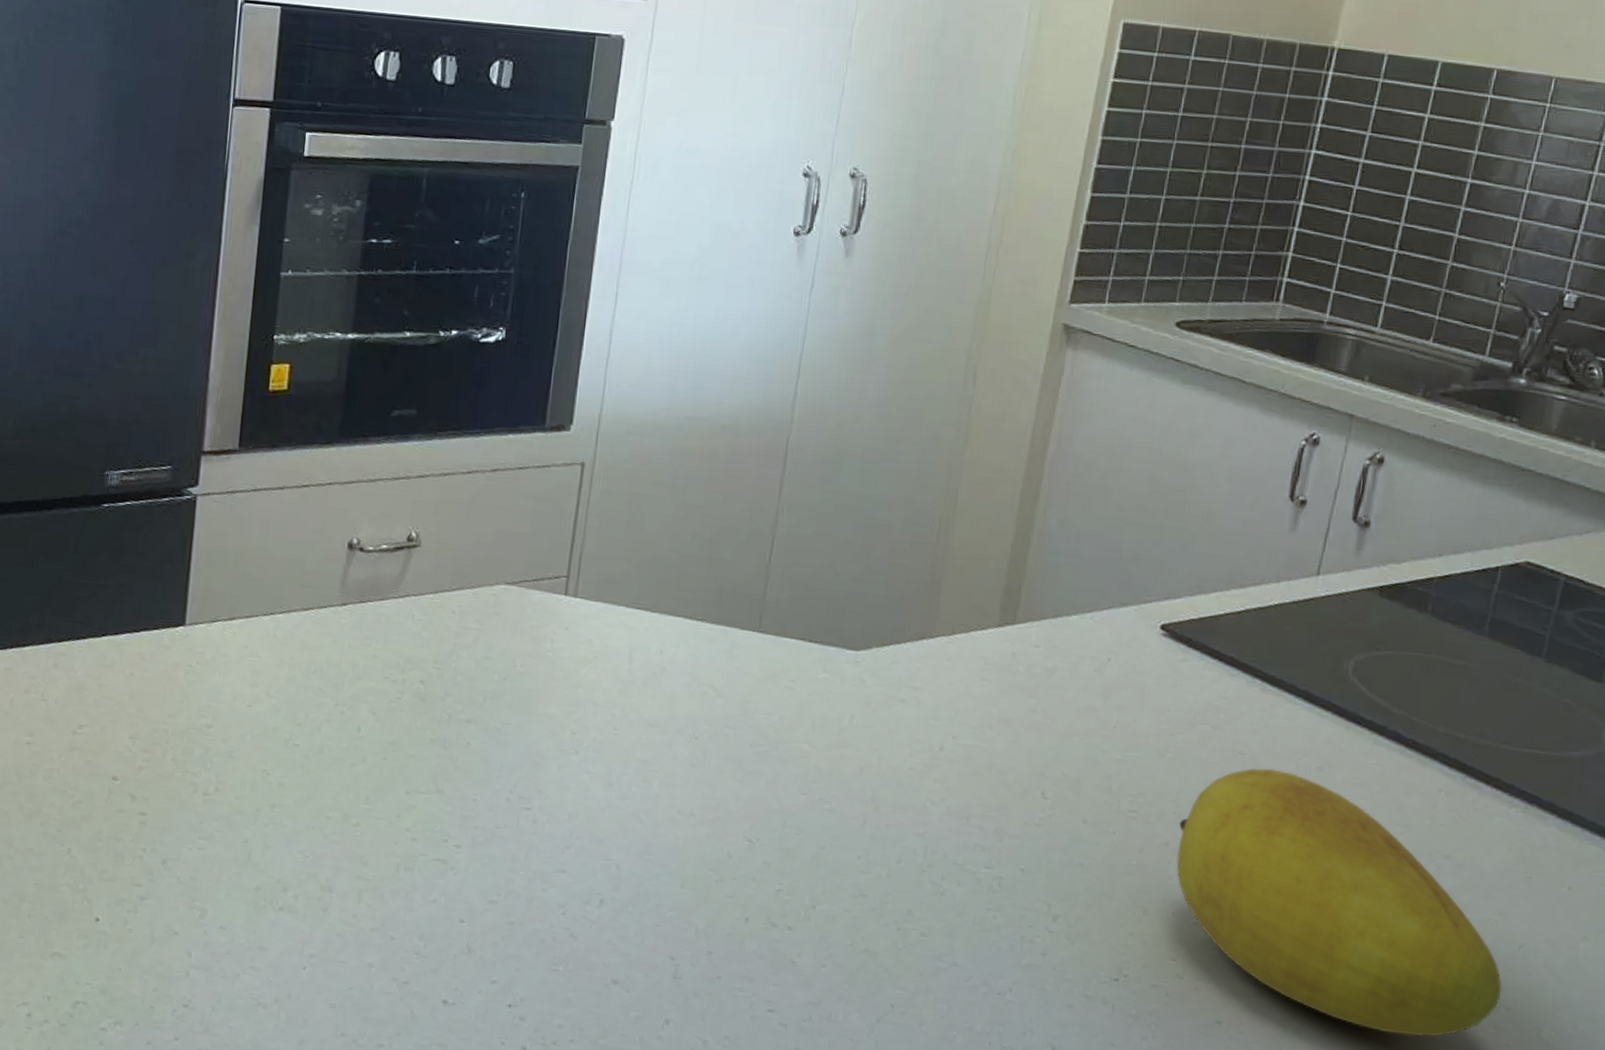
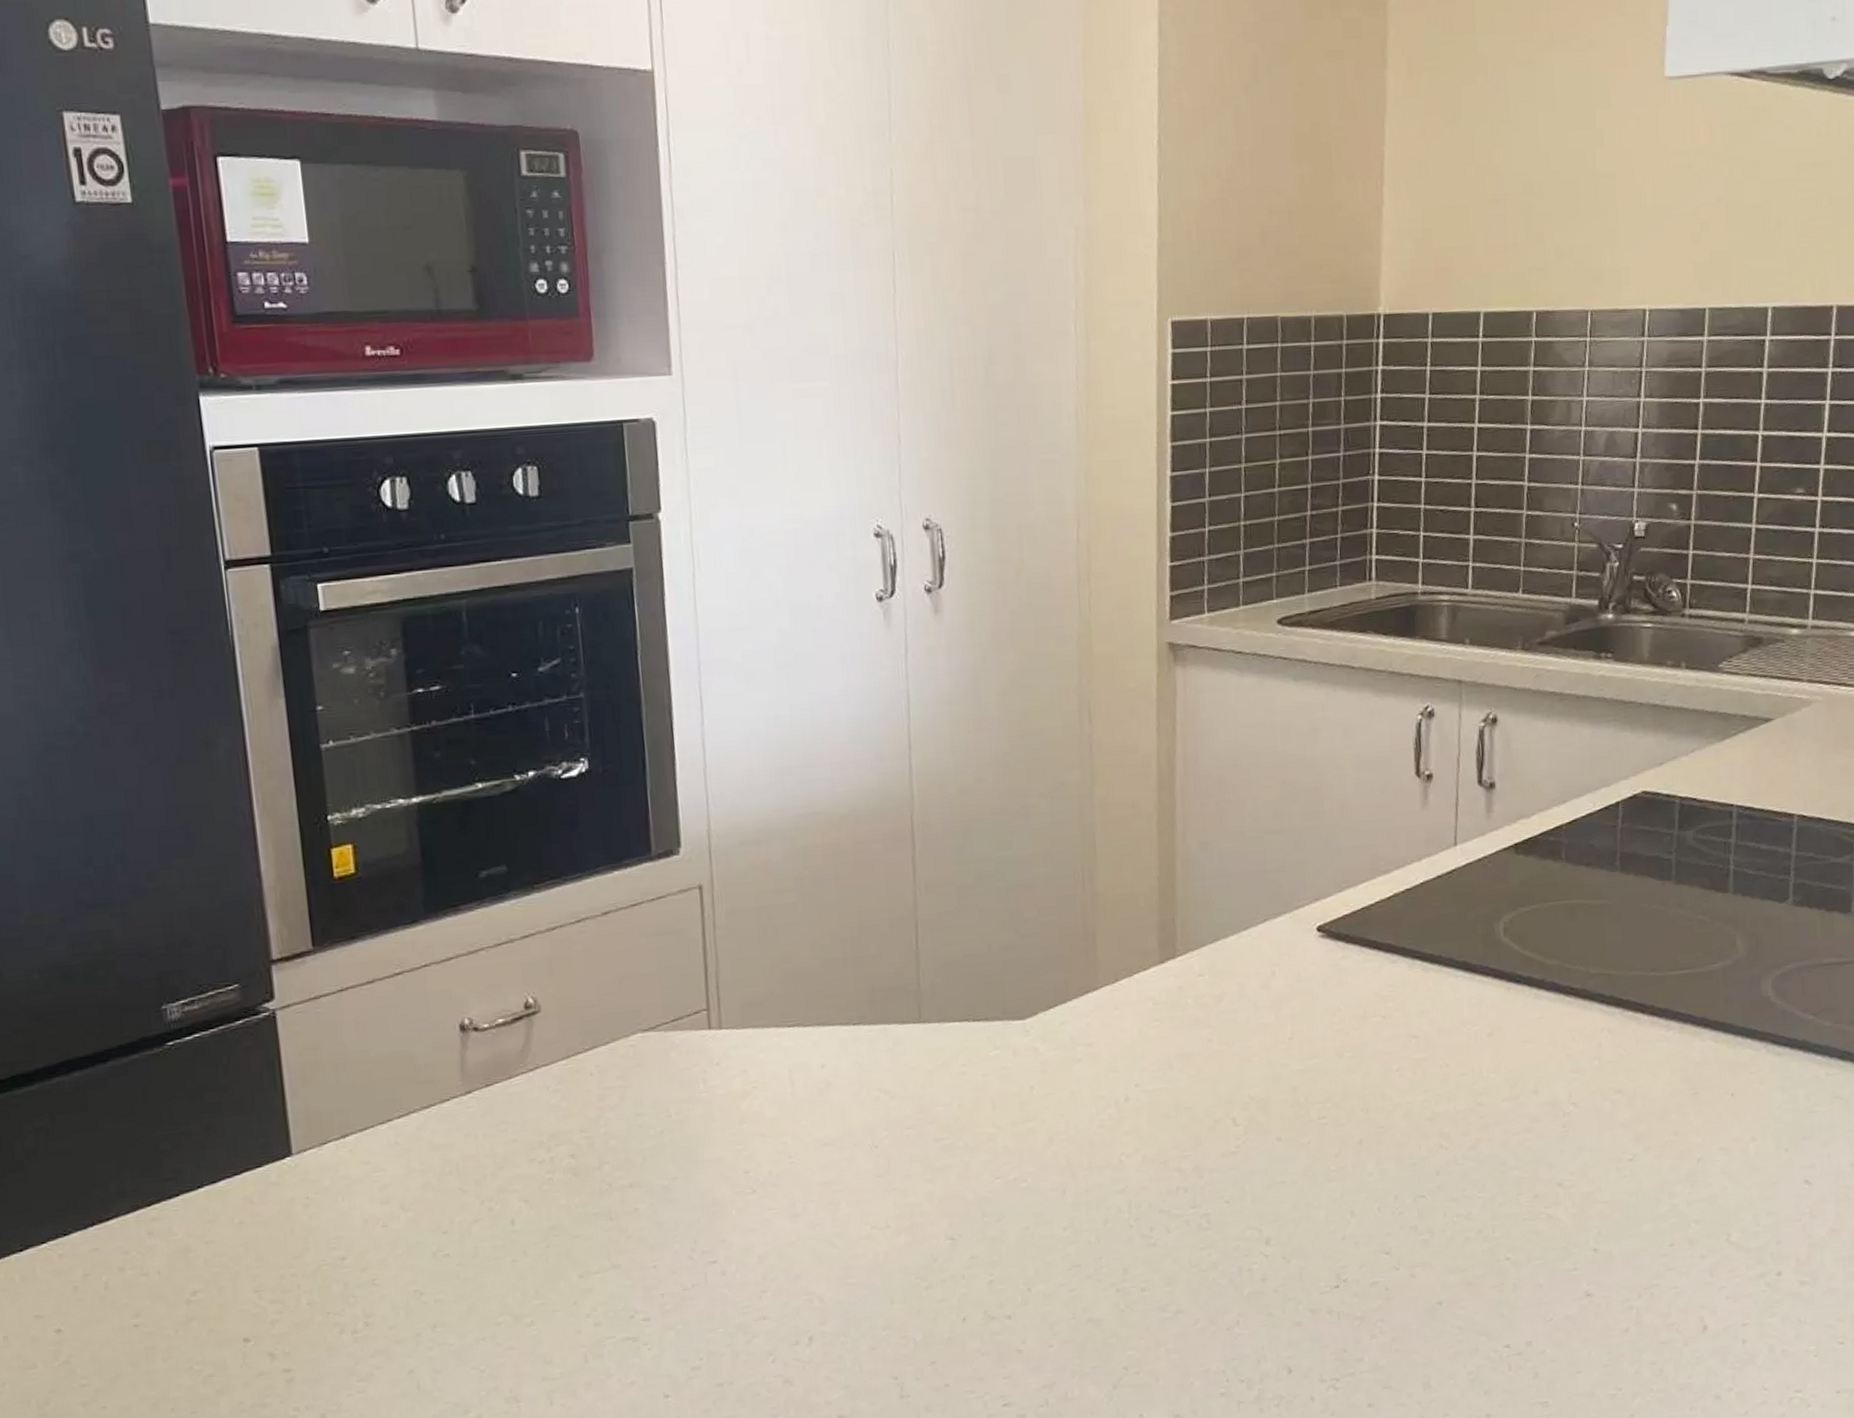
fruit: present [1176,768,1503,1037] -> none [1368,1044,1689,1274]

